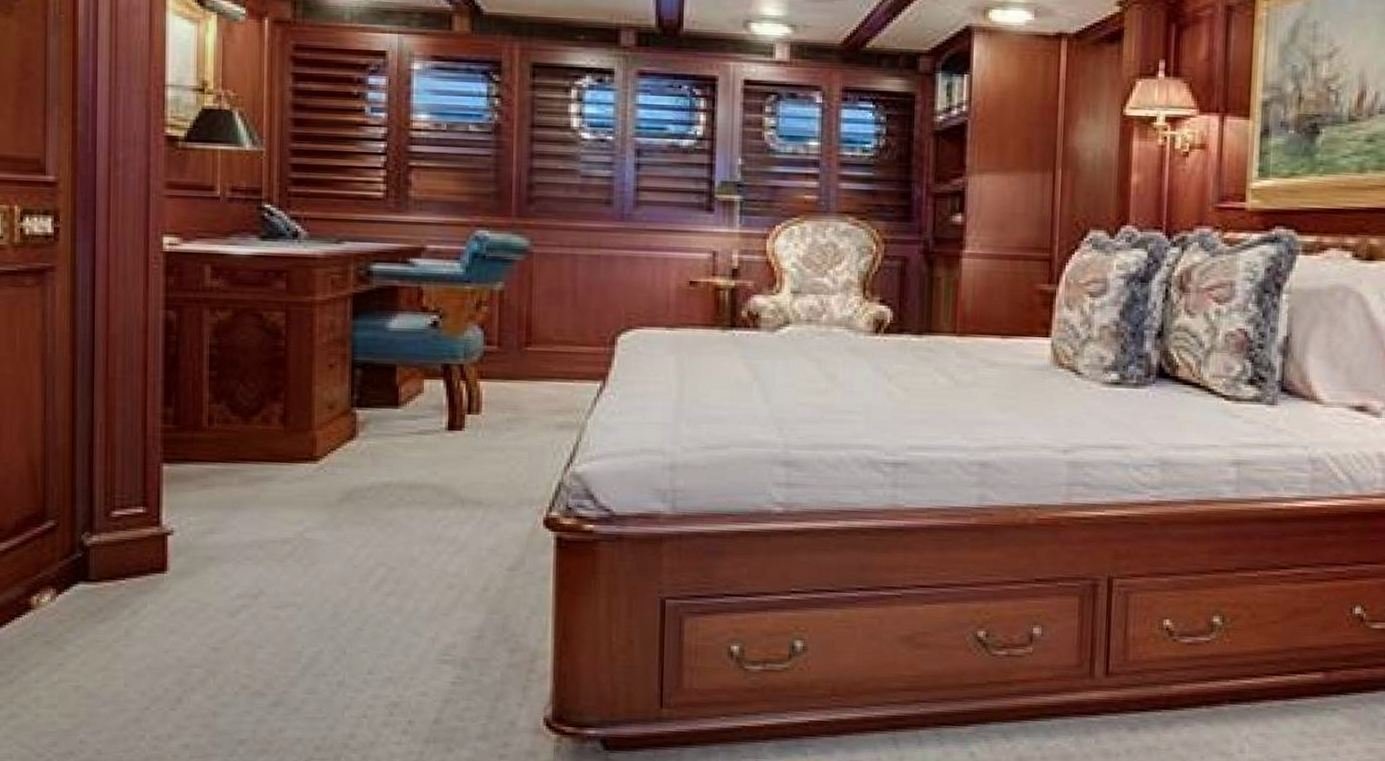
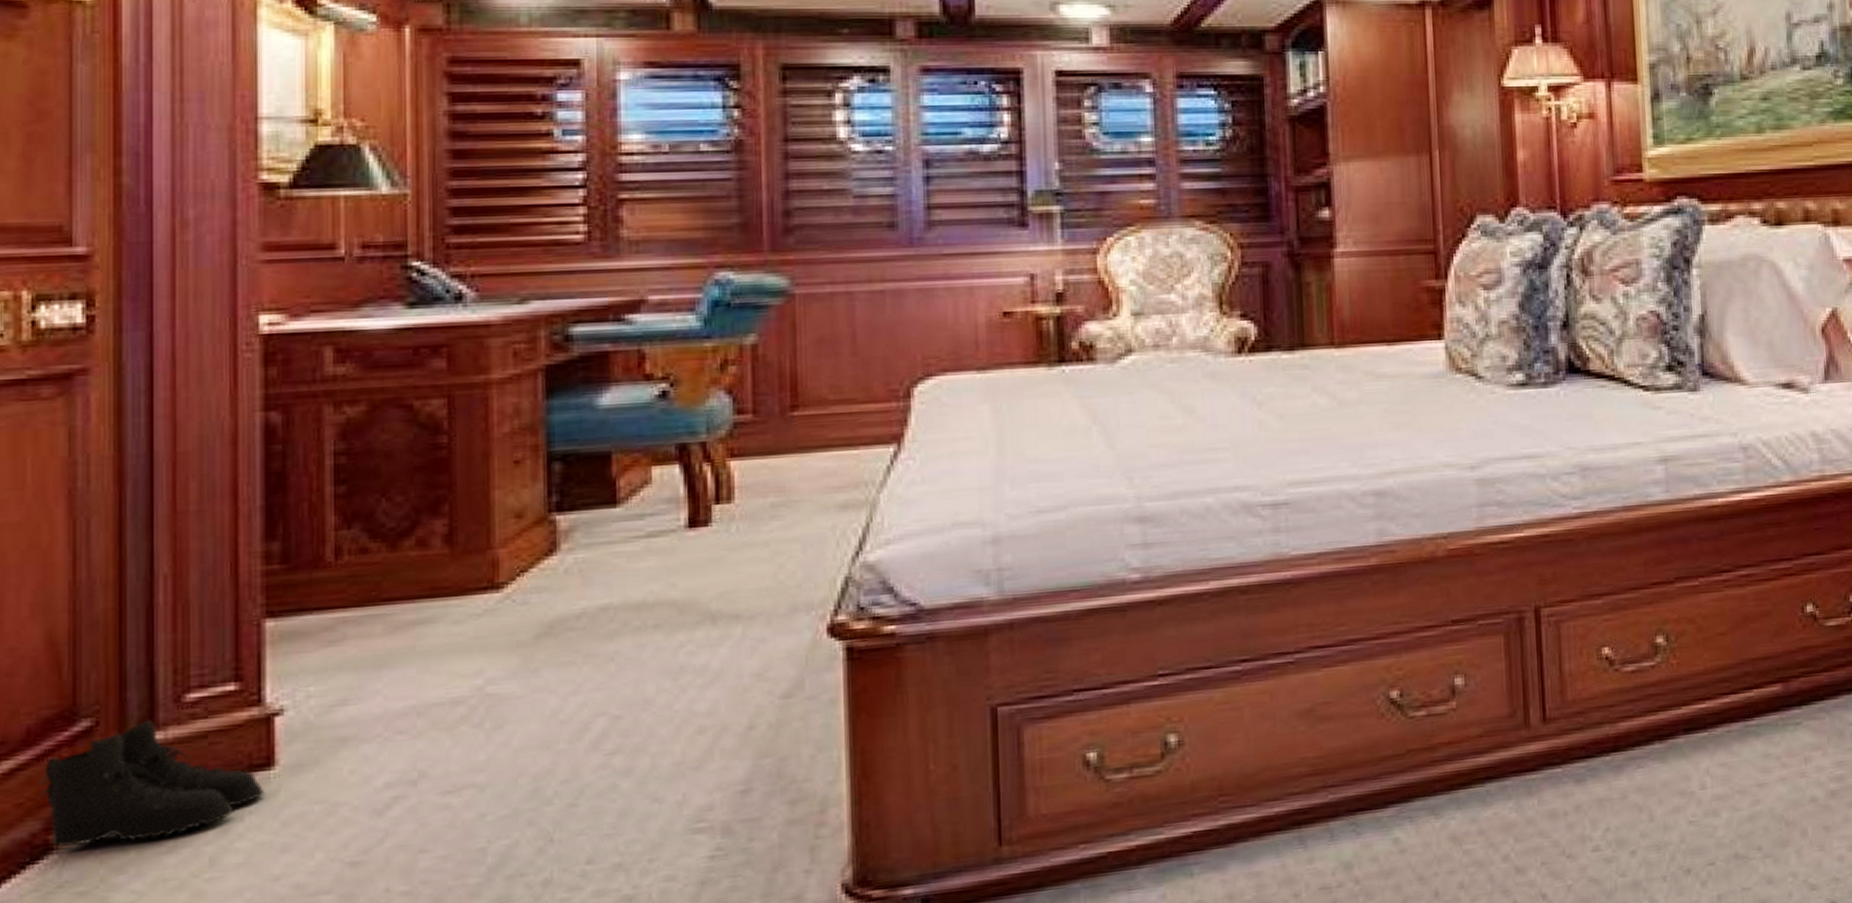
boots: none [22,526,161,612] -> present [38,719,265,847]

